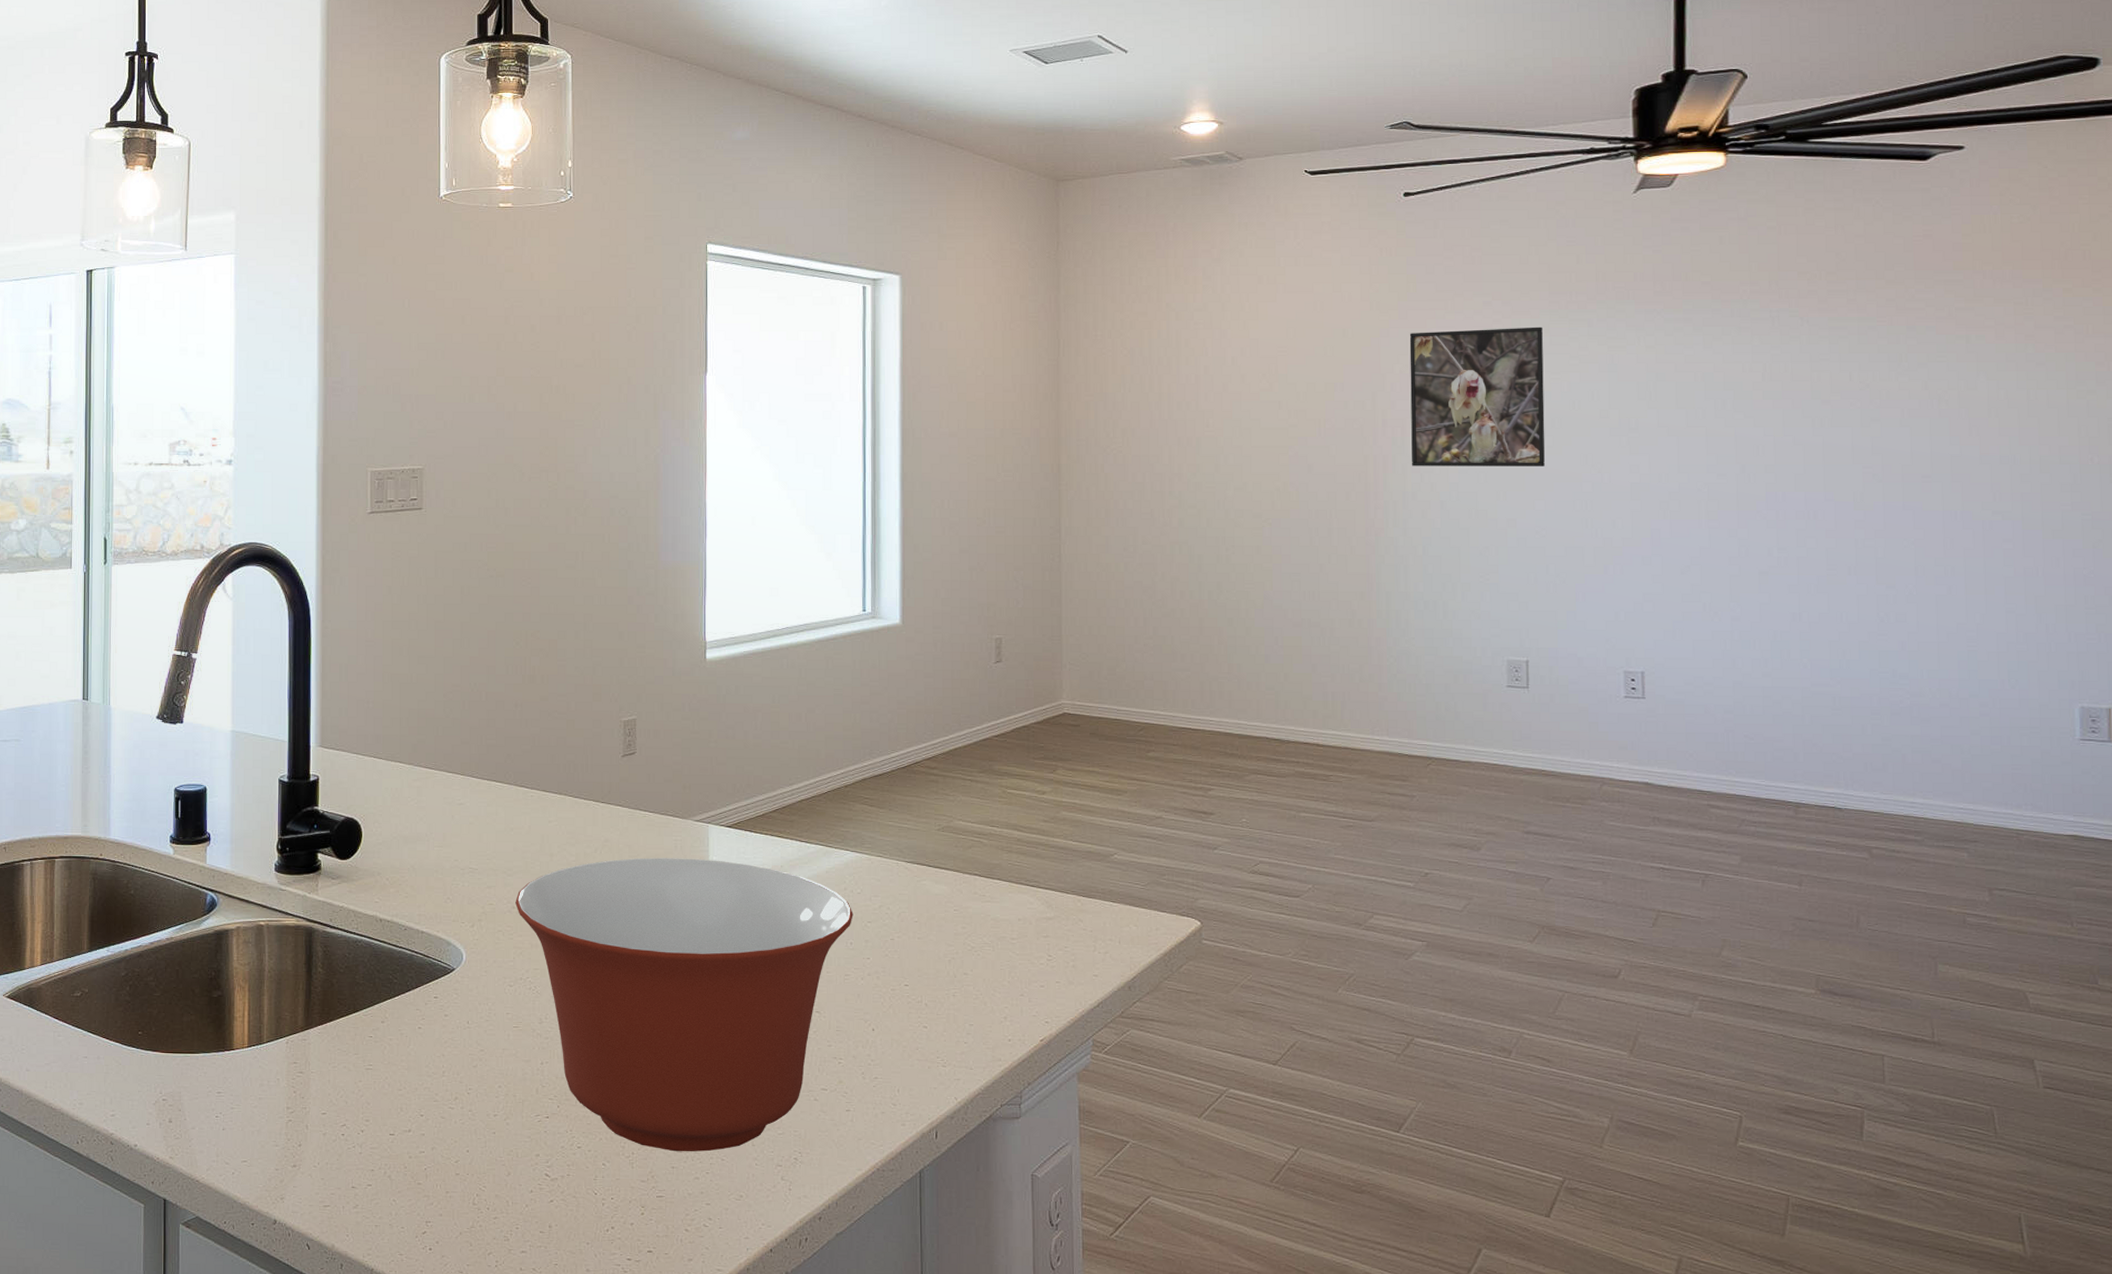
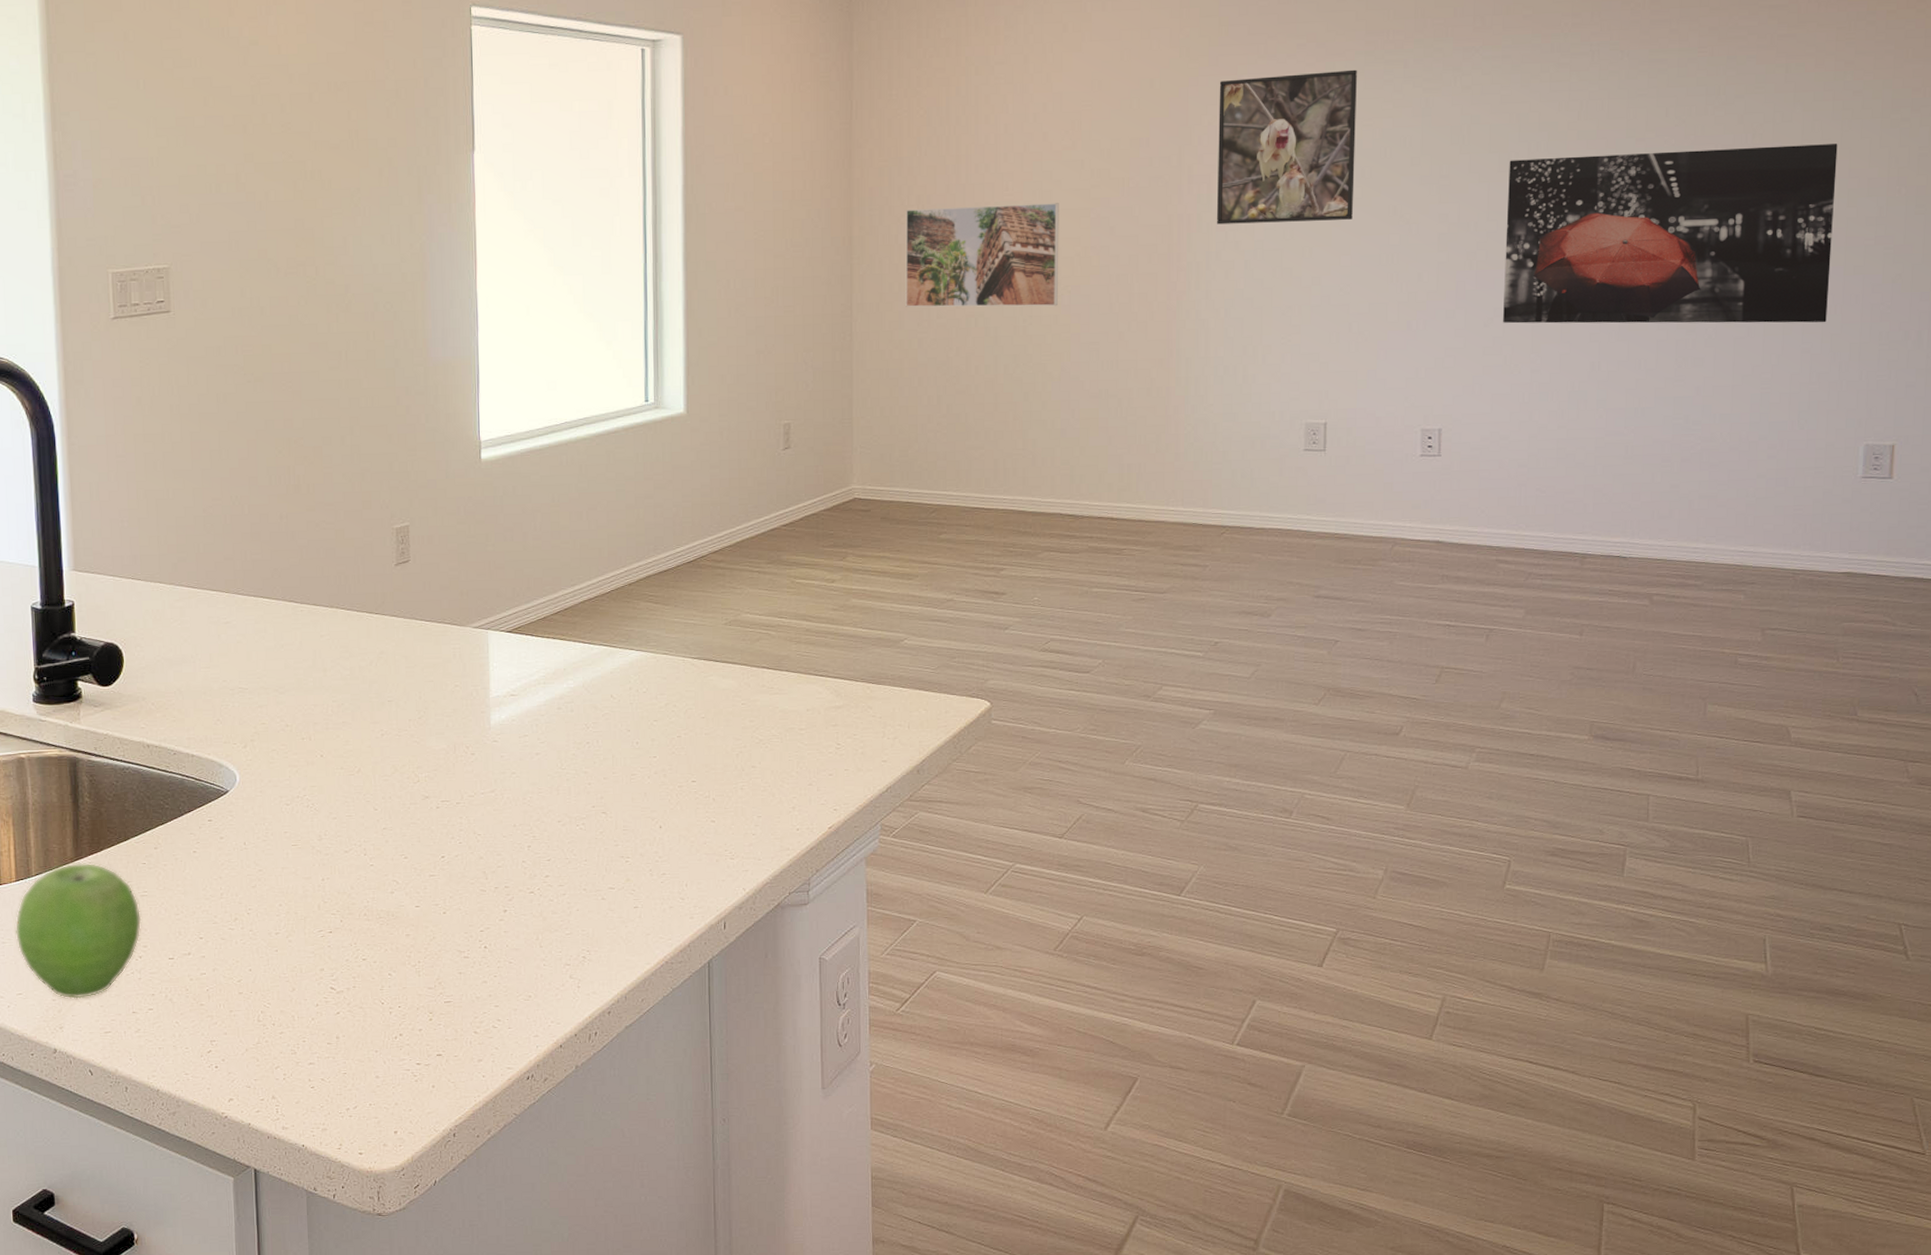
fruit: none [244,1032,366,1170] -> present [14,862,142,999]
mixing bowl: present [515,857,853,1152] -> none [289,666,639,958]
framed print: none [1111,440,1260,537] -> present [905,203,1059,308]
wall art: none [1697,412,2029,585] -> present [1503,144,1838,324]

